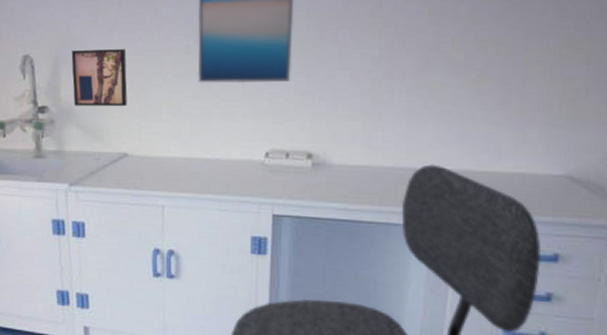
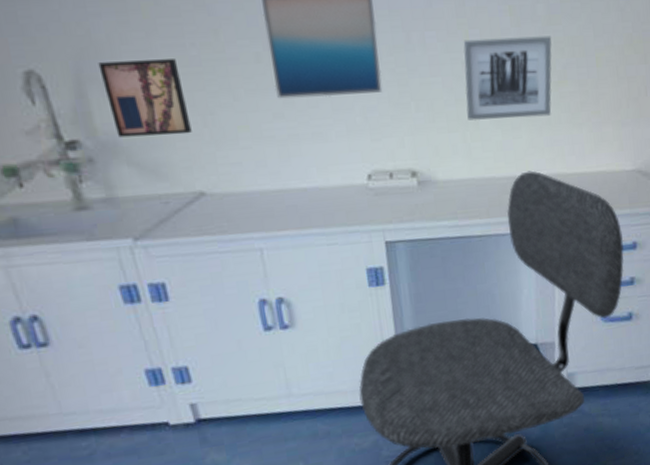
wall art: none [371,35,474,112] -> present [463,36,552,121]

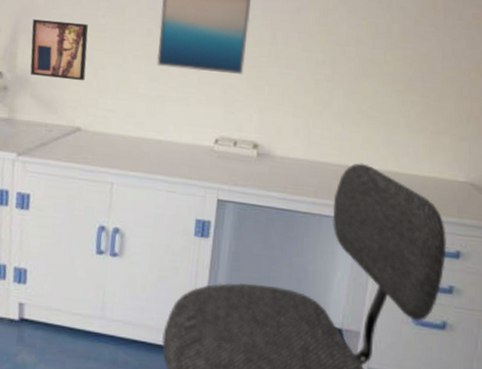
wall art: present [463,36,552,121] -> none [313,43,402,118]

